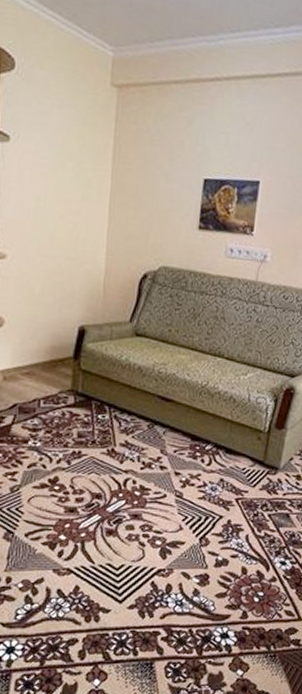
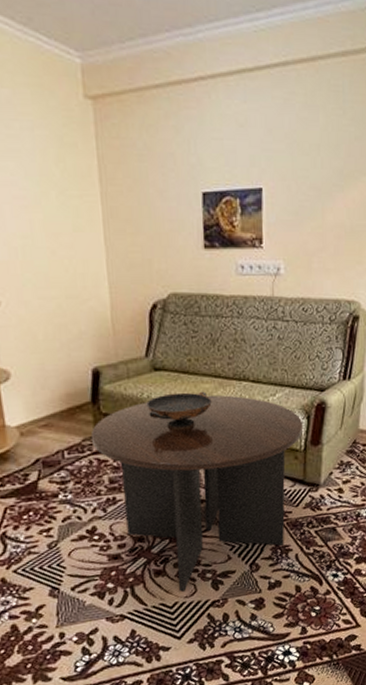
coffee table: none [67,364,270,555] -> present [90,394,303,592]
decorative bowl: none [123,359,187,396] -> present [146,391,213,431]

